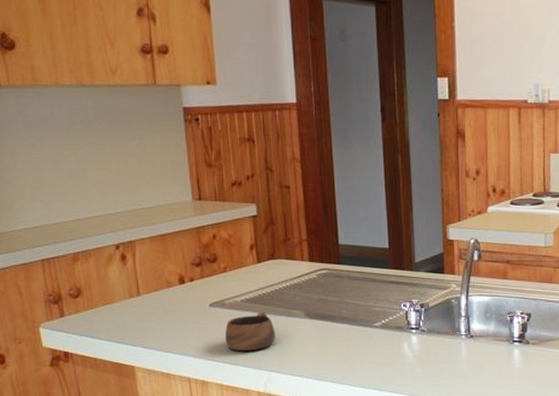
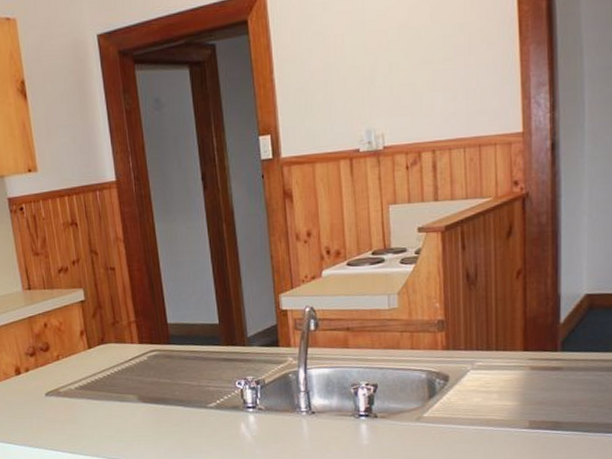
cup: present [225,312,275,352] -> none [62,398,111,440]

